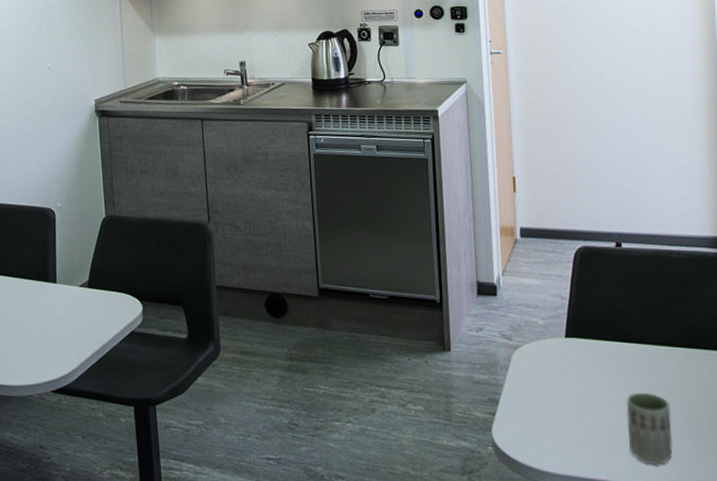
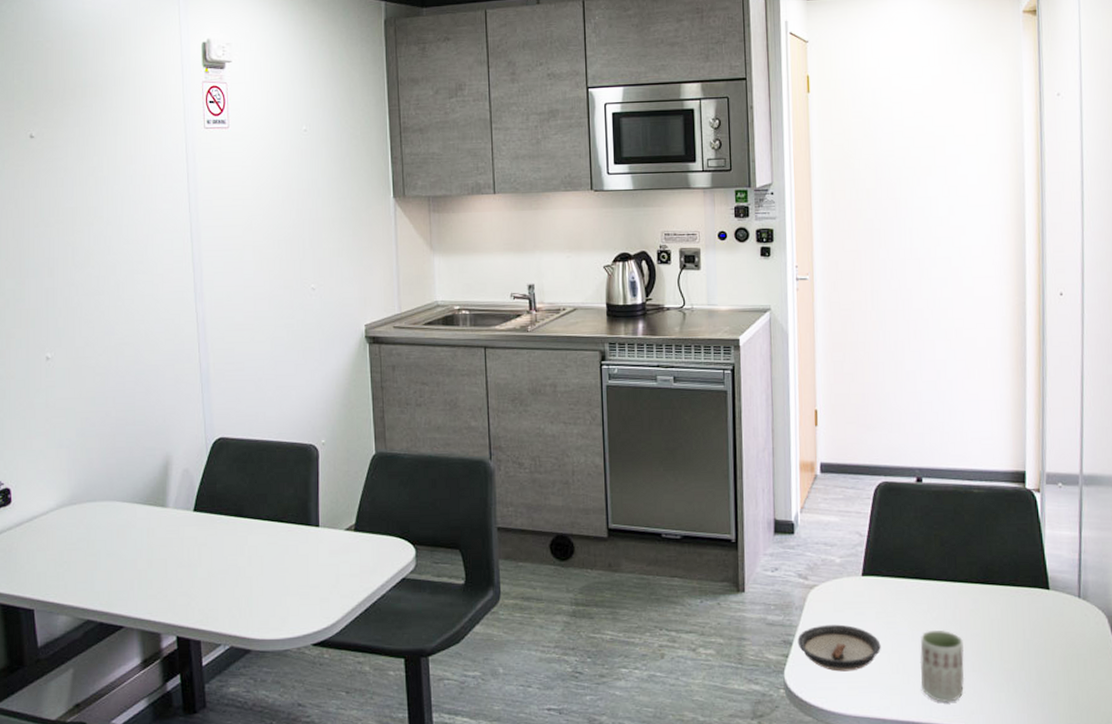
saucer: none [503,384,587,431] -> present [797,624,881,672]

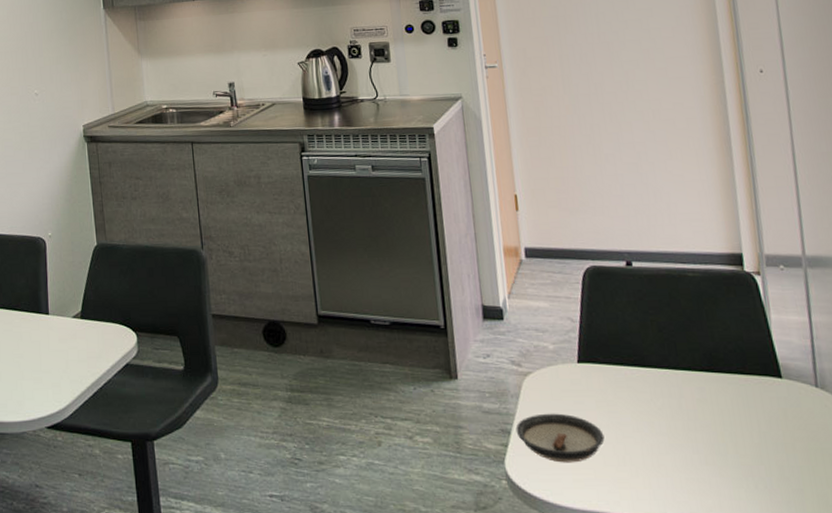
cup: present [919,629,965,704] -> none [646,420,699,499]

